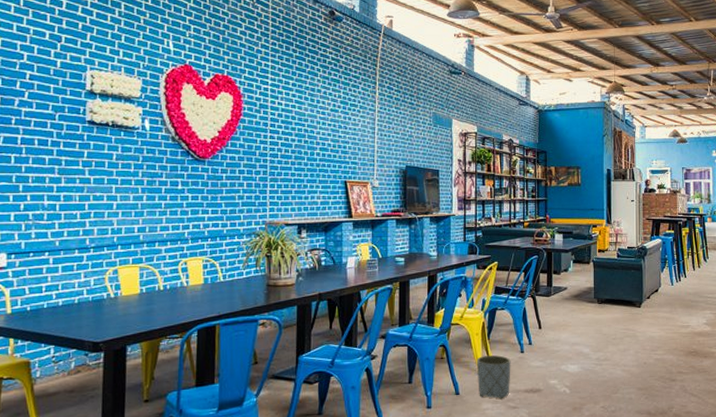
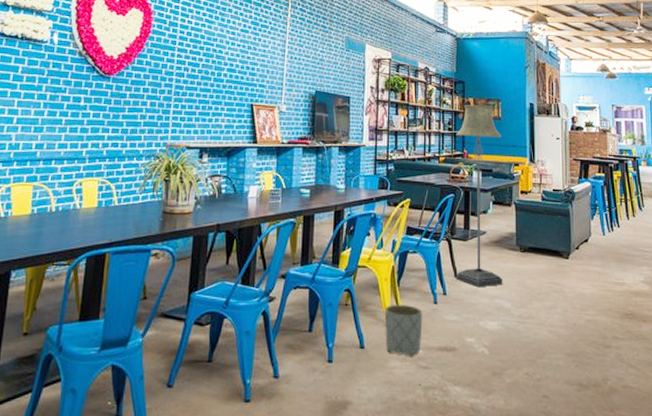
floor lamp: none [538,173,582,337] -> present [455,105,503,288]

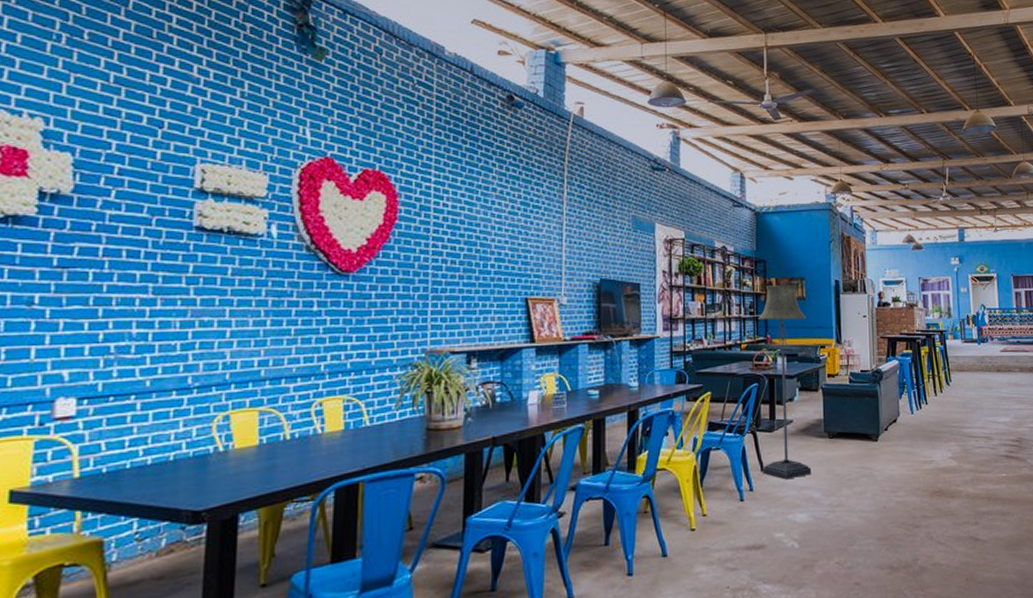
planter: present [384,305,423,357] -> none [687,505,729,560]

